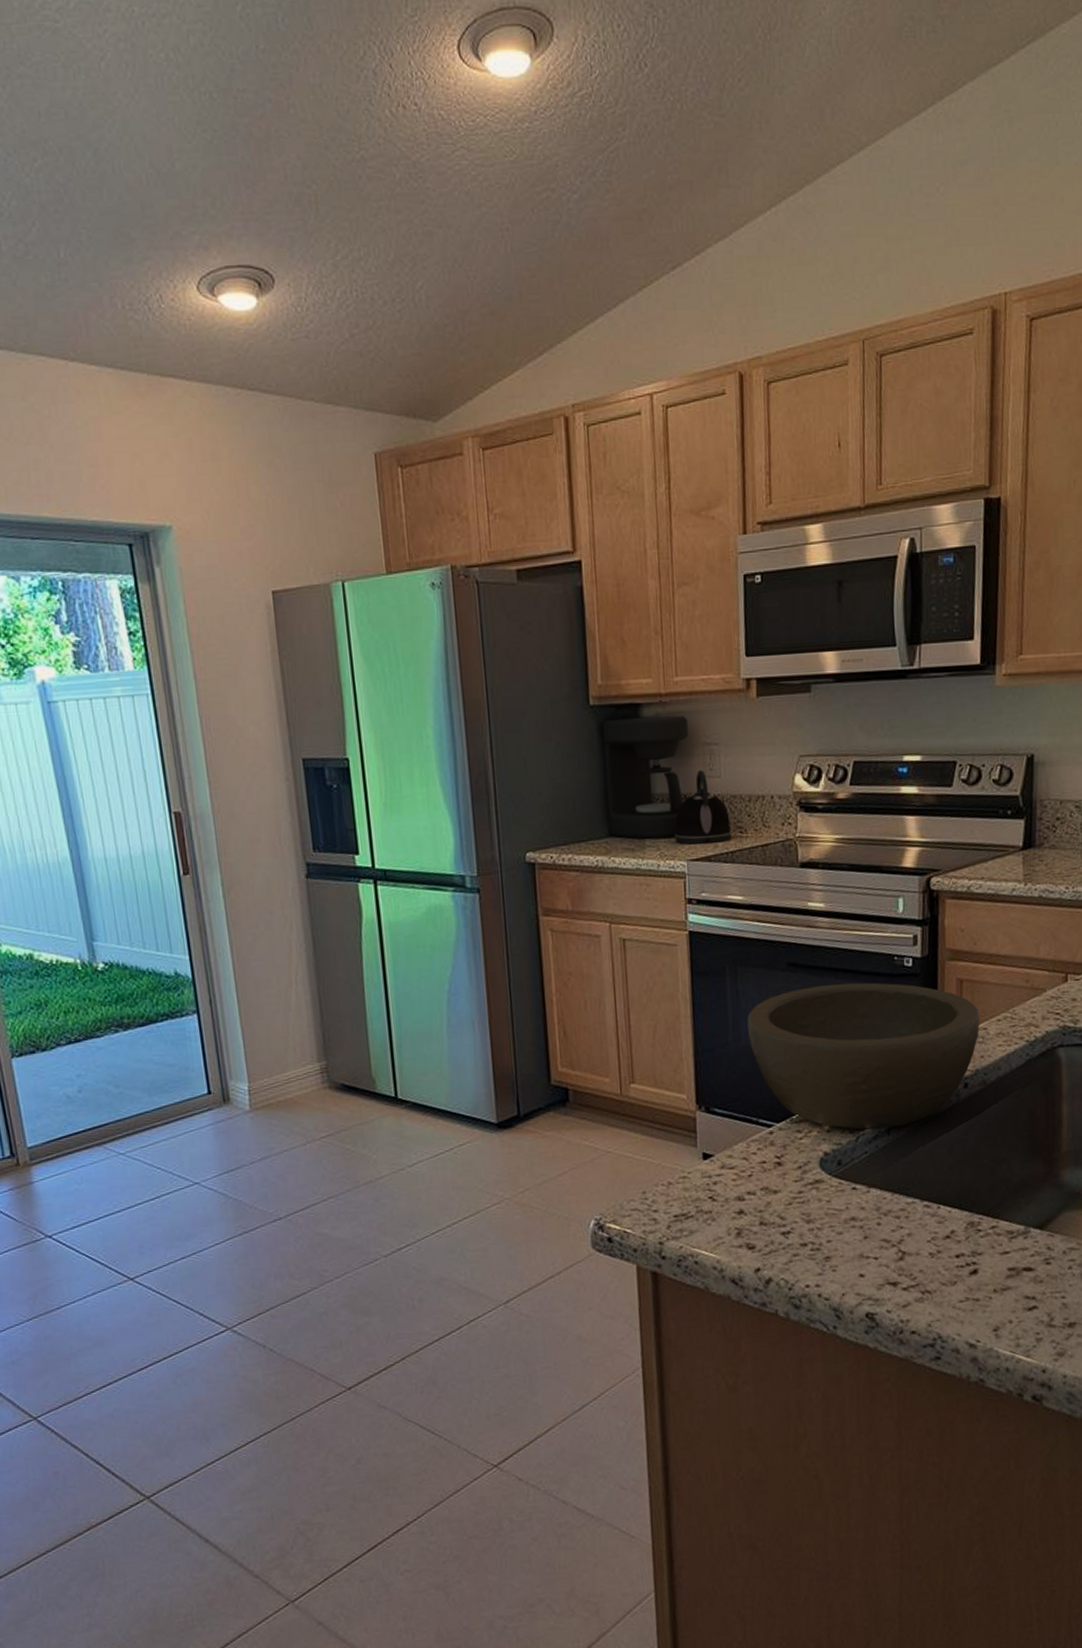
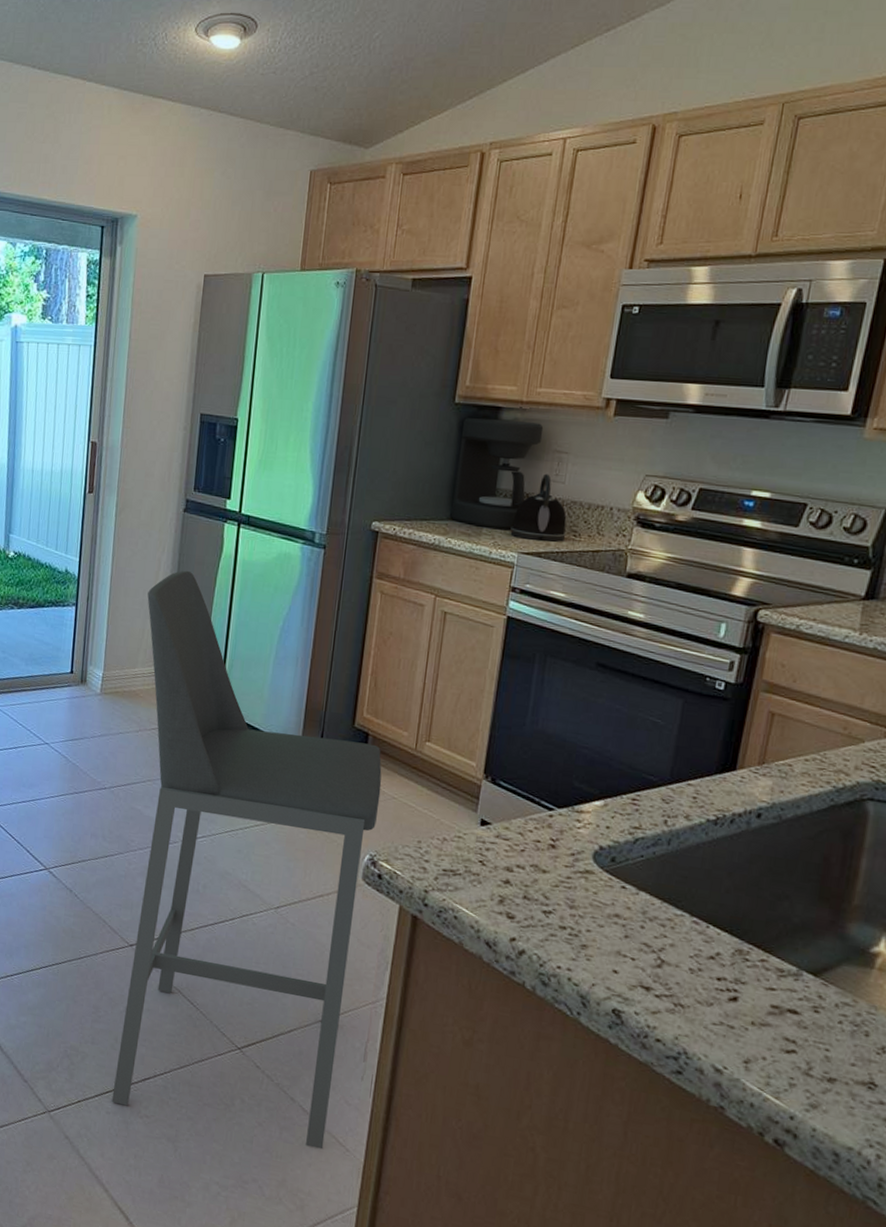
bar stool: none [283,946,607,1568] -> present [111,570,382,1150]
bowl: present [747,982,980,1130] -> none [545,689,787,840]

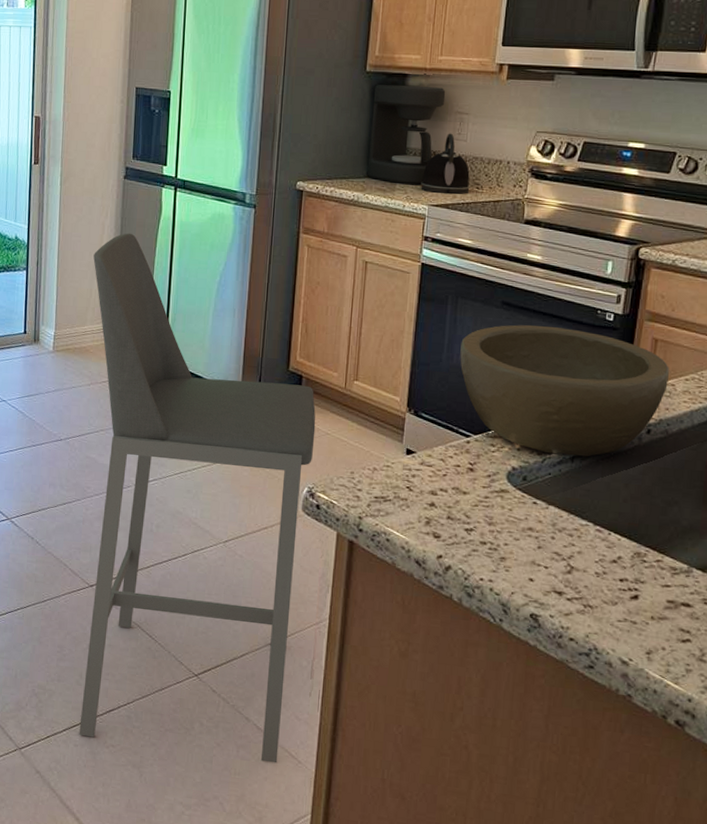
bowl: none [545,689,787,840] -> present [460,324,669,457]

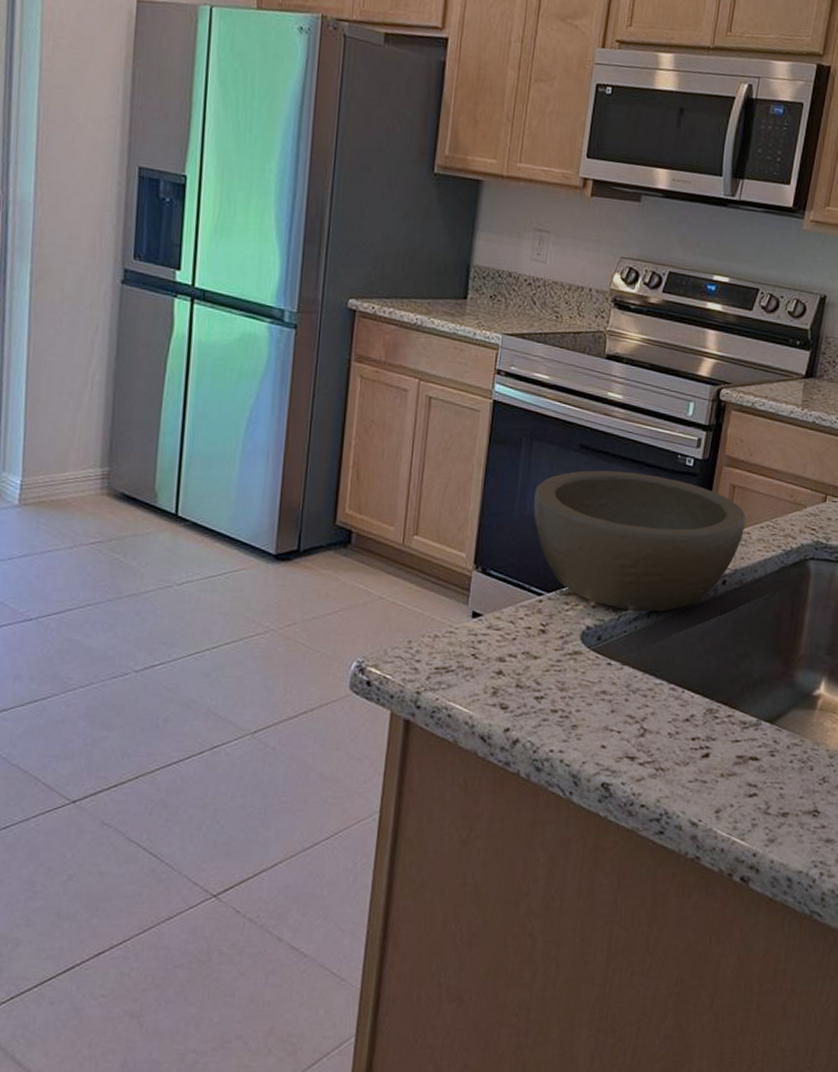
bar stool: present [79,233,316,763] -> none [56,353,368,990]
coffee maker: present [367,84,446,186] -> none [432,189,525,311]
kettle: present [421,133,470,195] -> none [494,252,549,323]

